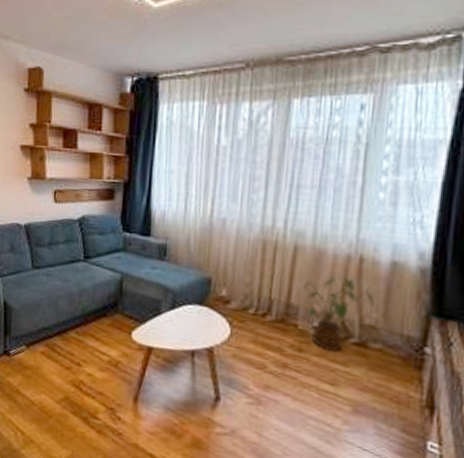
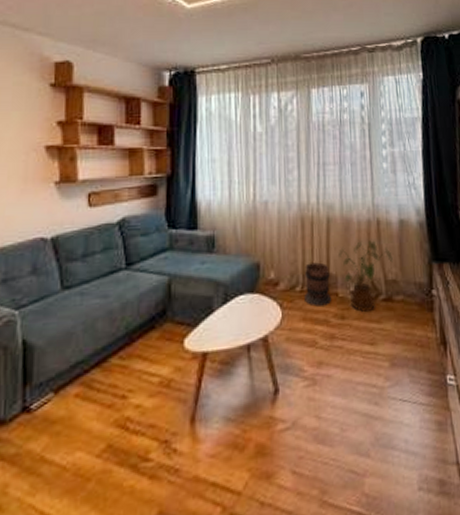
wooden barrel: none [257,288,291,334] -> present [305,262,331,307]

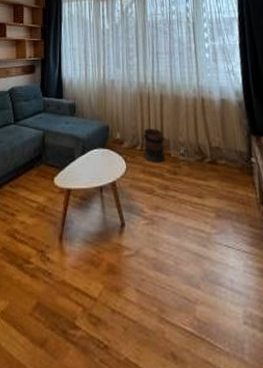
house plant: present [338,240,393,313] -> none [170,114,216,171]

